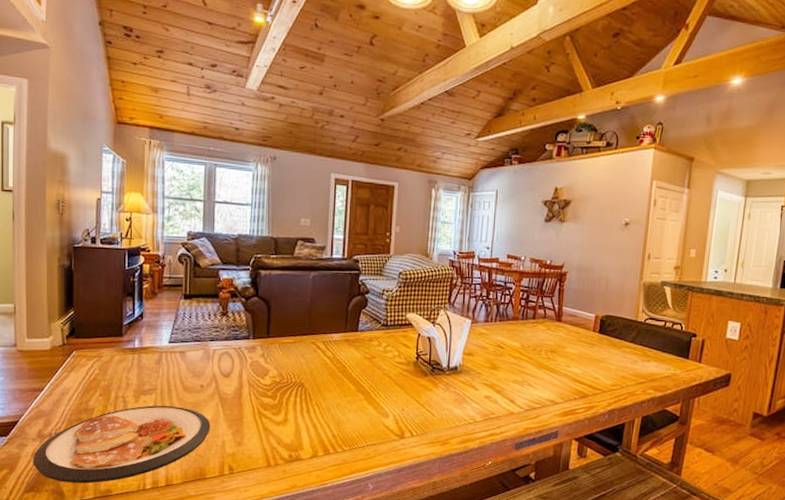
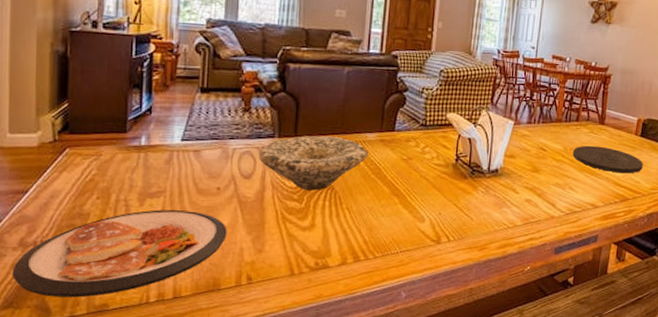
bowl: none [236,336,335,388] -> present [258,135,369,191]
plate: none [530,342,603,370] -> present [572,145,643,174]

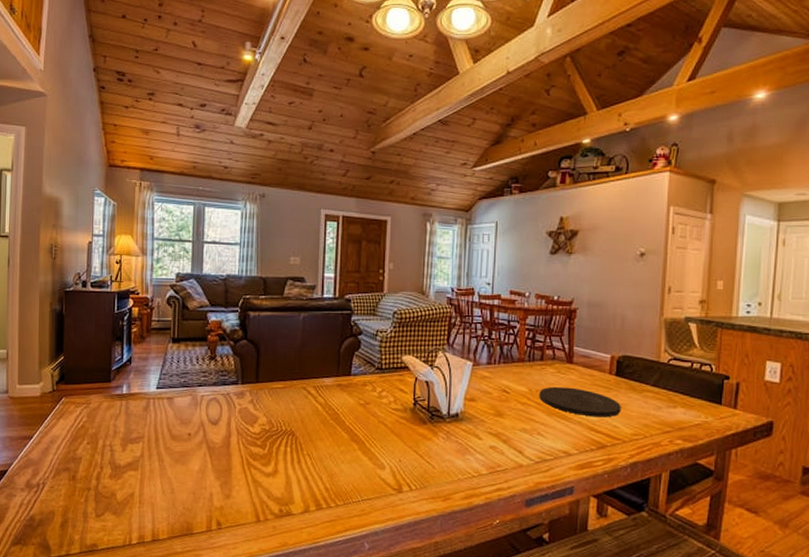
dish: present [12,210,227,298] -> none [20,455,198,537]
bowl: present [258,135,369,191] -> none [224,381,327,437]

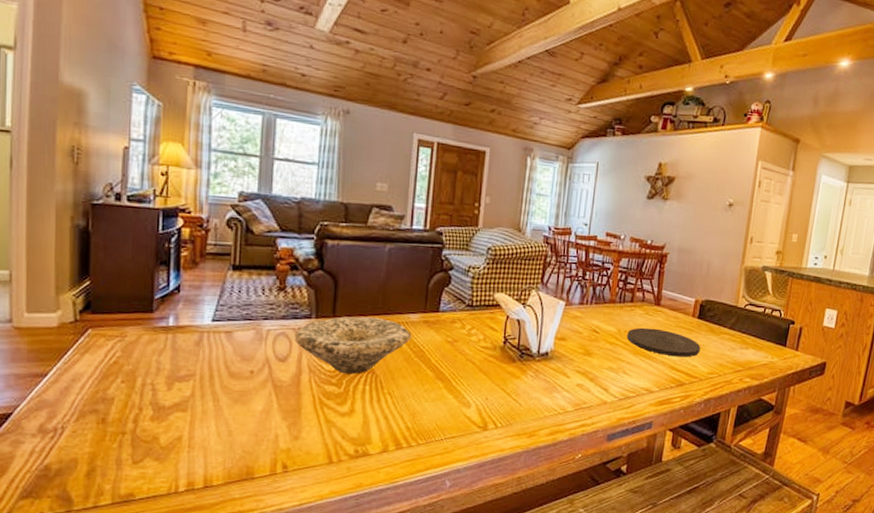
bowl: none [224,381,327,437] -> present [294,316,412,375]

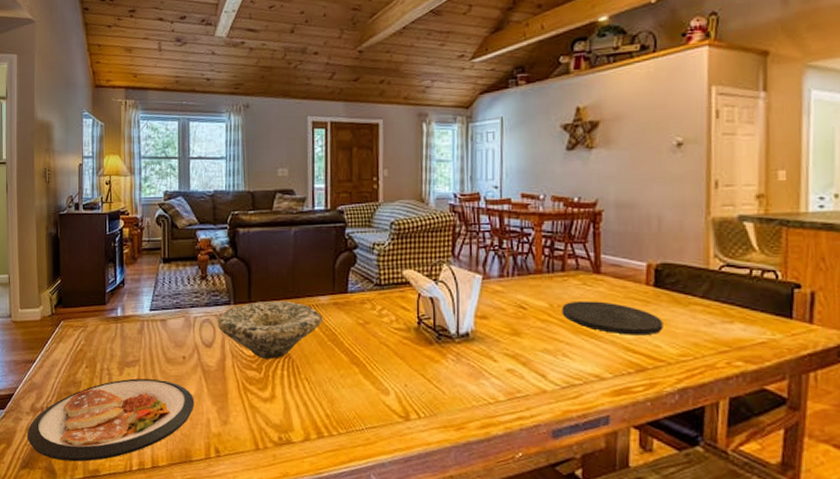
dish: none [31,394,261,487] -> present [27,378,194,462]

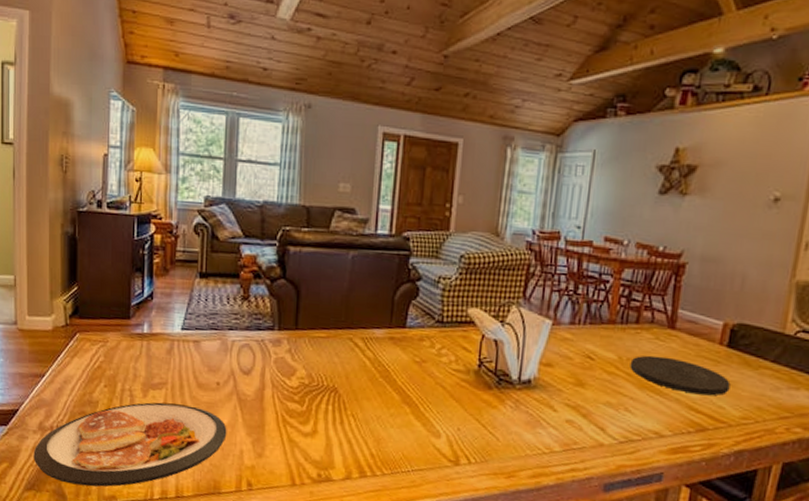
bowl: present [217,300,323,359] -> none [258,329,377,393]

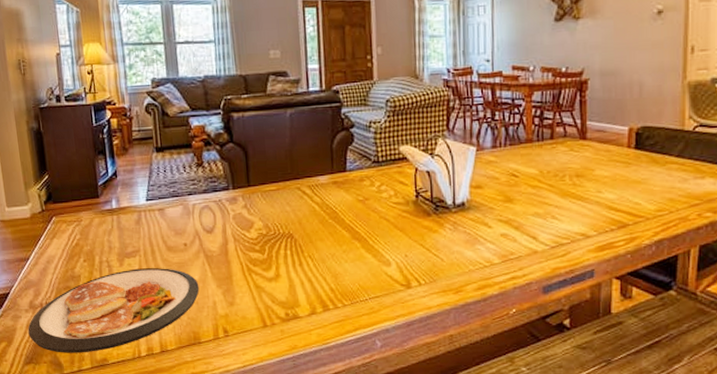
plate: present [630,355,731,396] -> none [551,165,643,195]

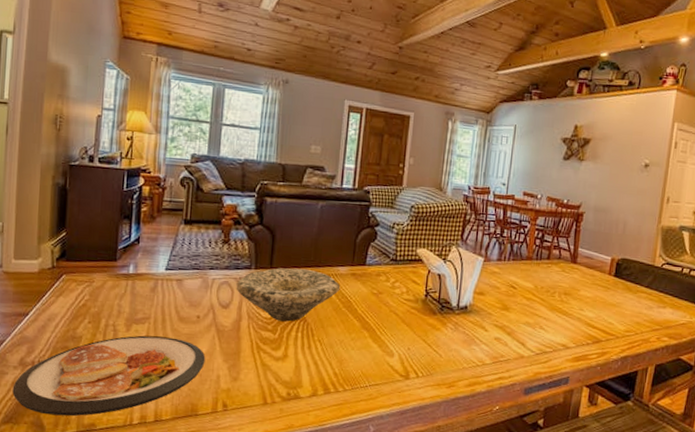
bowl: none [217,182,324,240] -> present [236,268,341,322]

